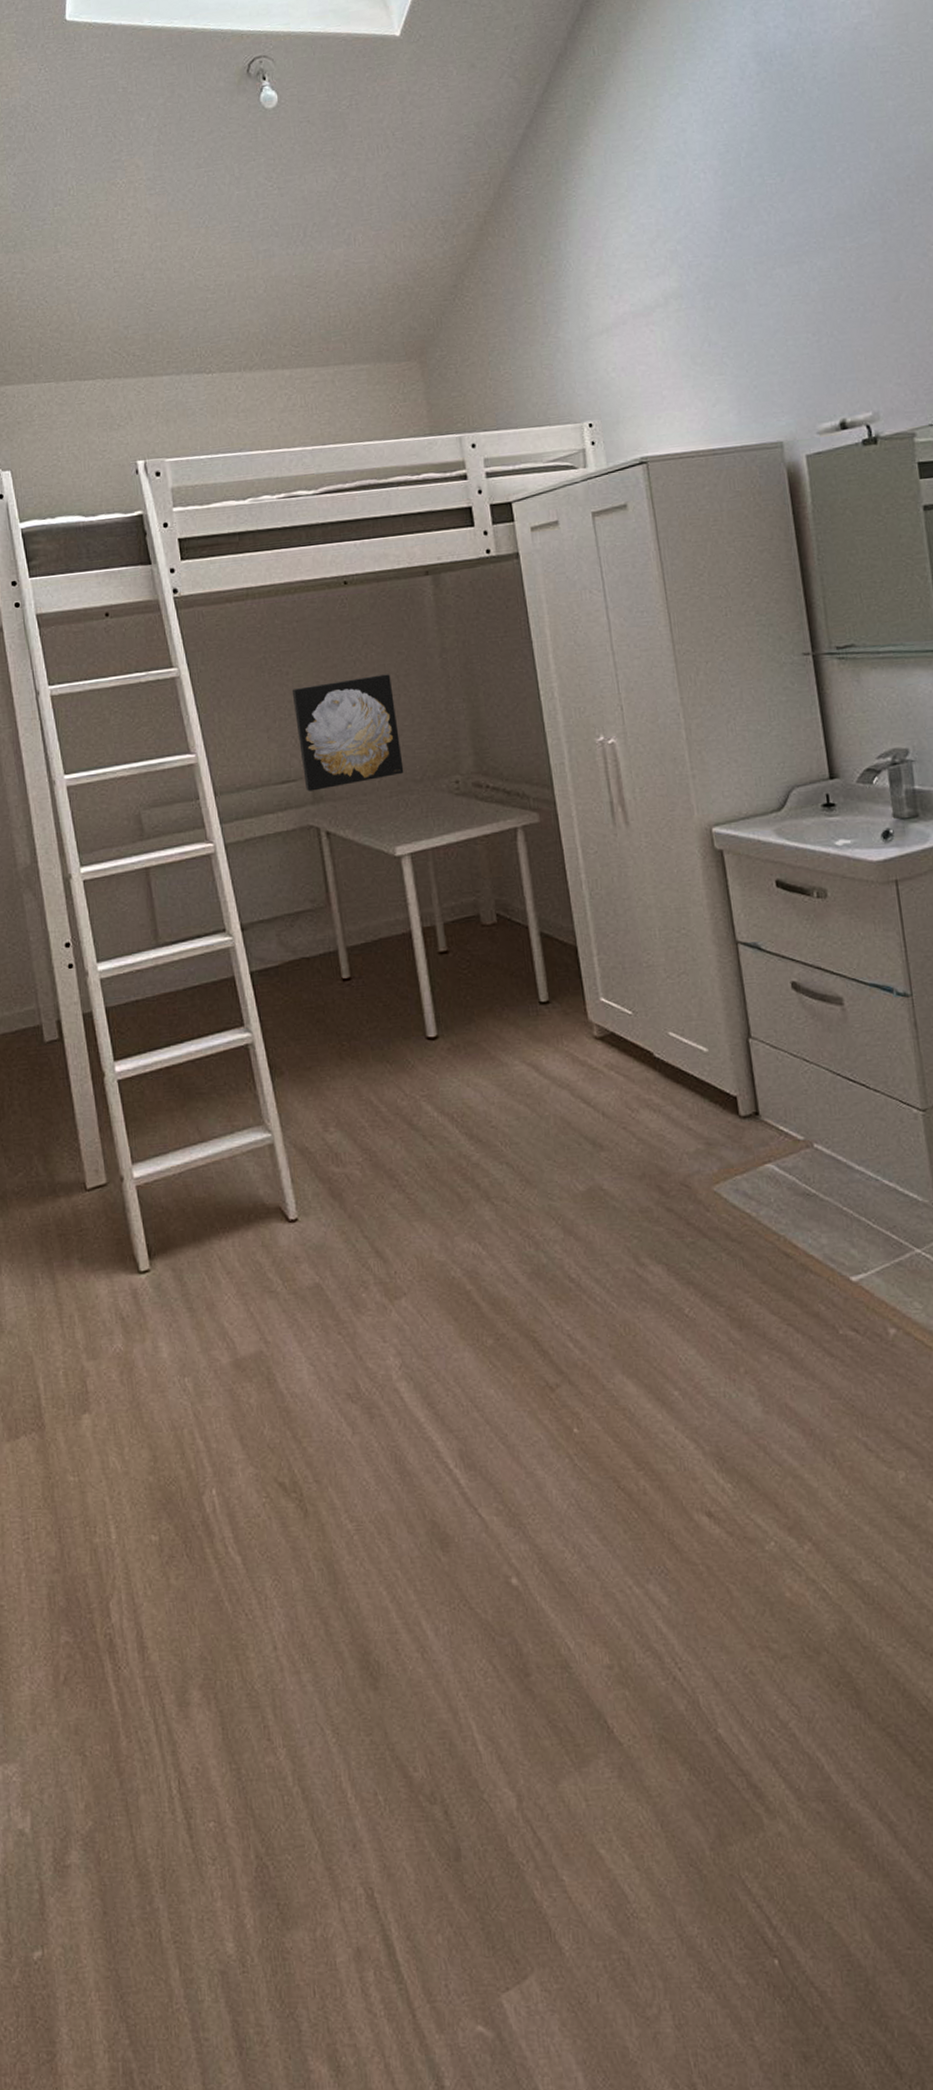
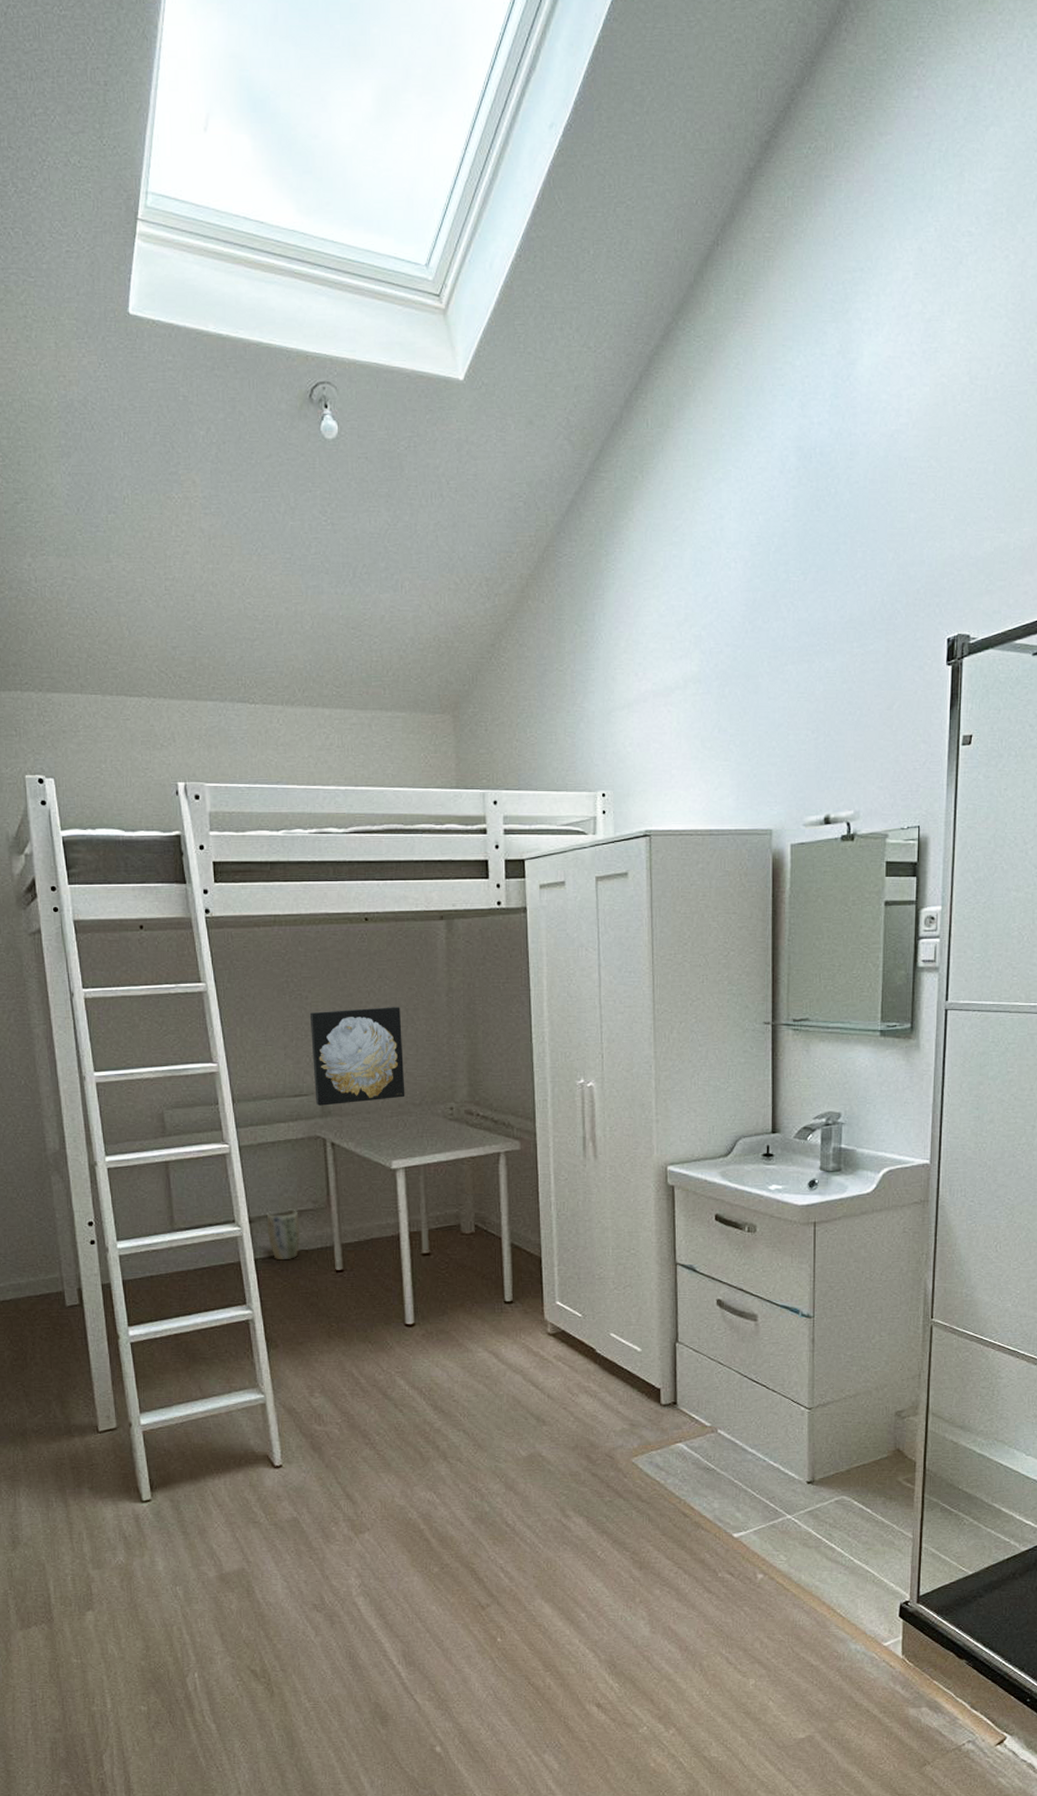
plant pot: none [259,911,299,972] -> present [266,1209,300,1260]

